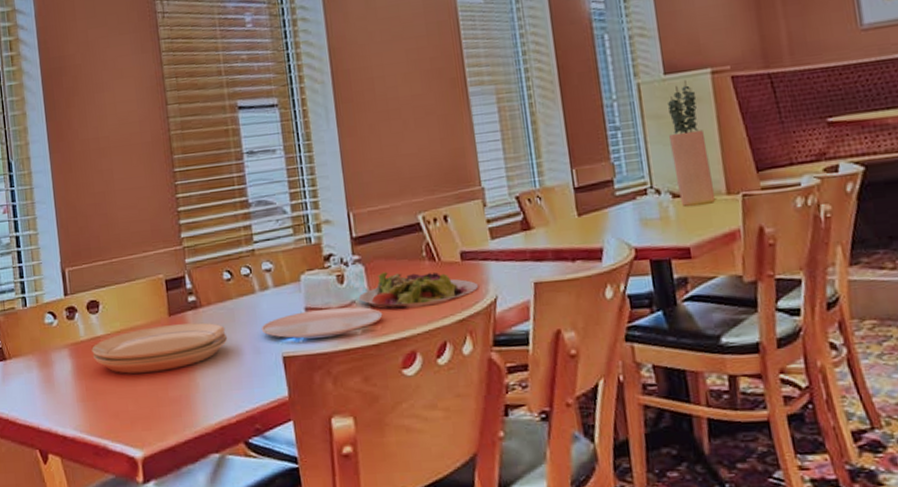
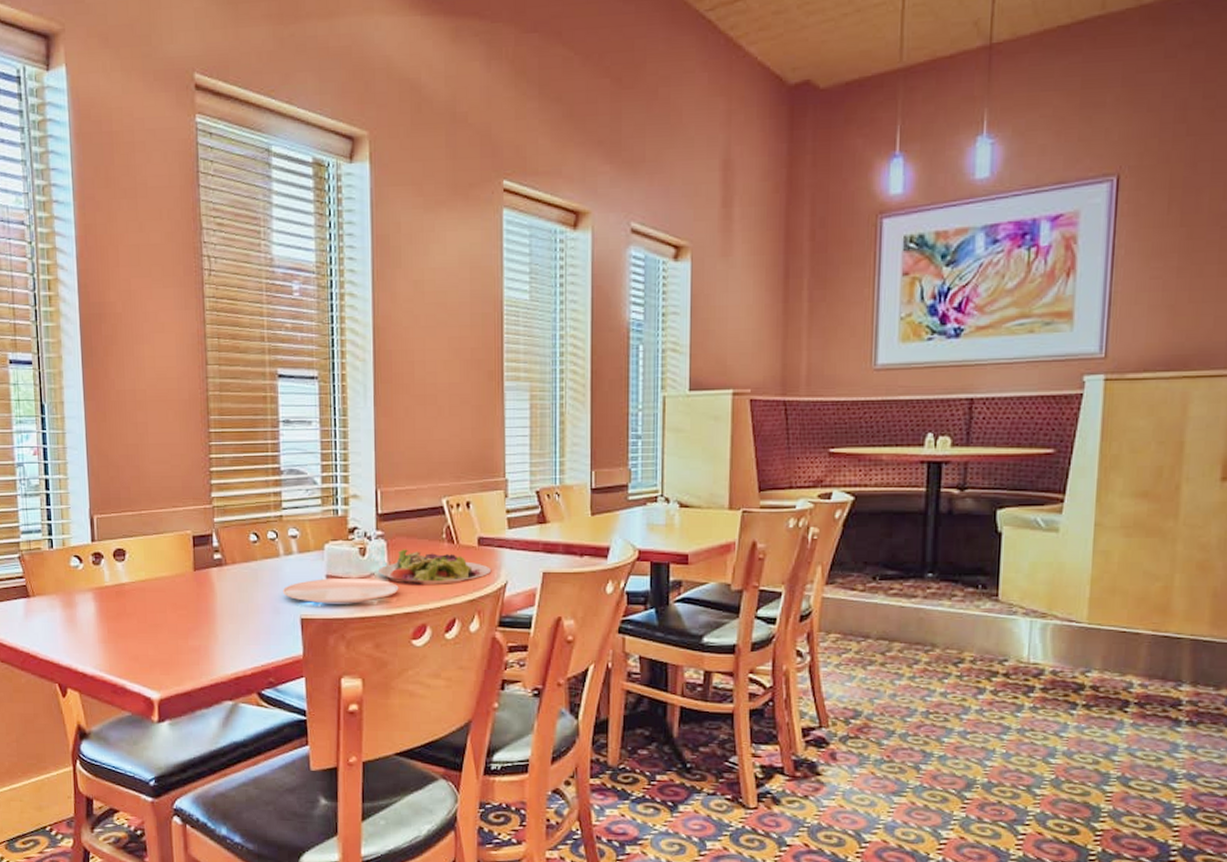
plate: present [91,322,228,374] -> none [115,579,250,622]
vase: present [667,79,716,208] -> none [685,397,718,518]

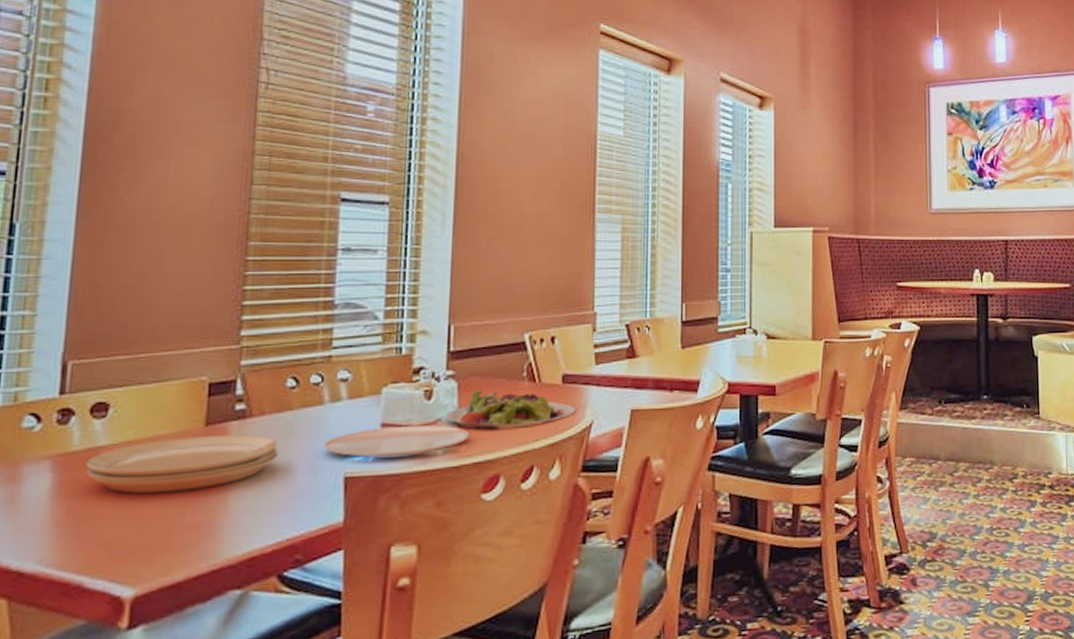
plate: none [115,579,250,622] -> present [85,435,279,494]

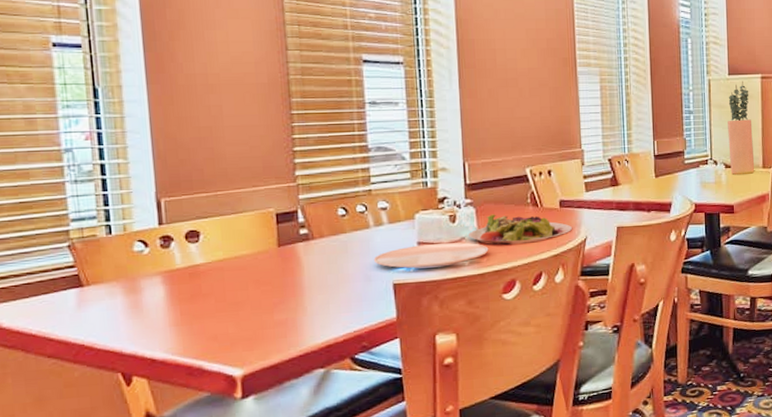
plate: present [85,435,279,494] -> none [189,253,339,300]
vase: none [772,234,803,349] -> present [728,80,755,176]

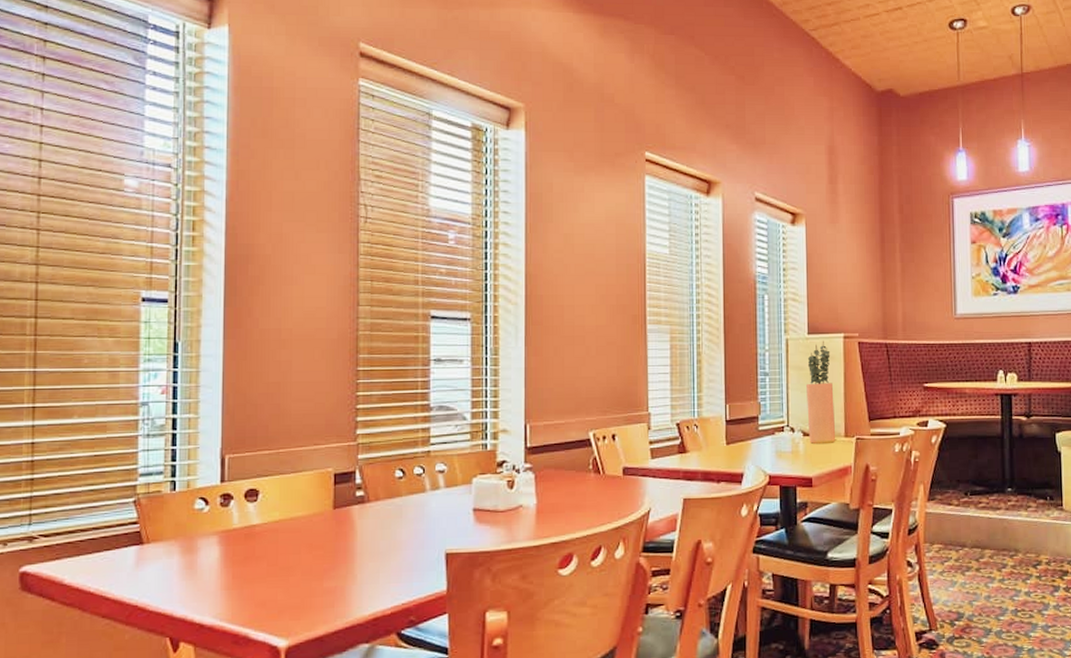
plate: present [373,242,489,269] -> none [427,510,546,538]
salad plate: present [467,214,573,244] -> none [525,480,636,514]

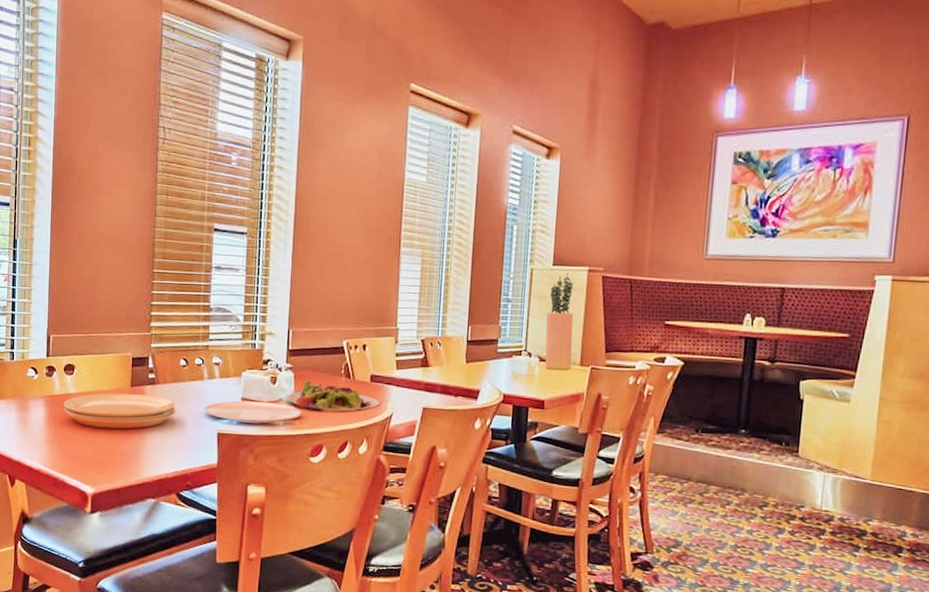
plate: none [244,517,393,564] -> present [63,393,176,429]
plate: none [427,510,546,538] -> present [204,400,302,424]
salad plate: none [525,480,636,514] -> present [285,380,381,413]

